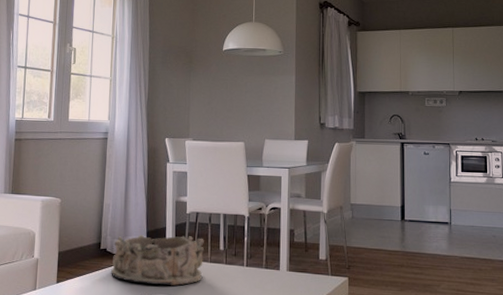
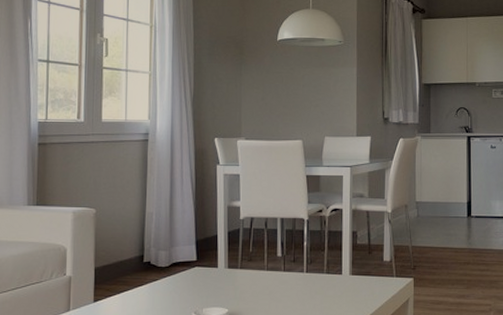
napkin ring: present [111,235,204,286] -> none [156,243,260,297]

